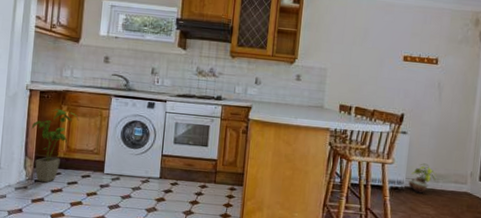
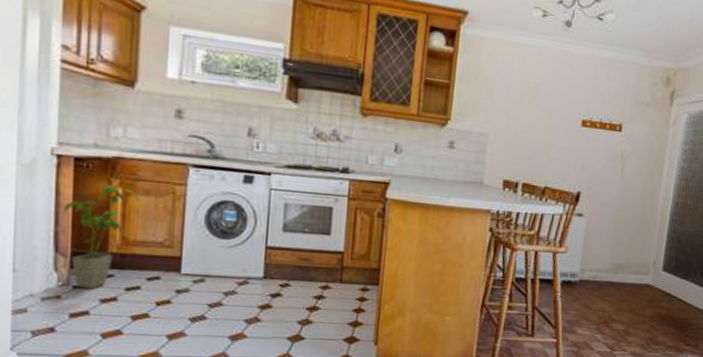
potted plant: present [408,163,437,194] -> none [583,251,616,288]

